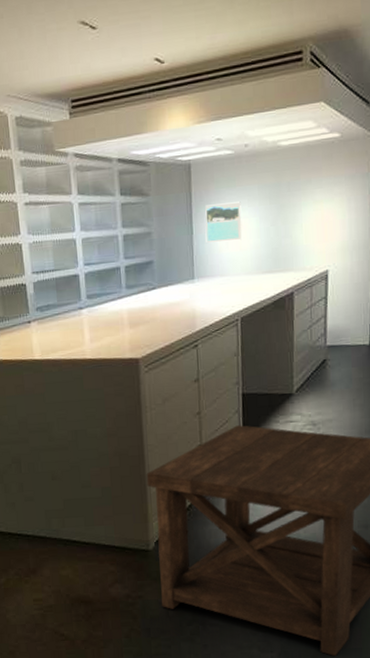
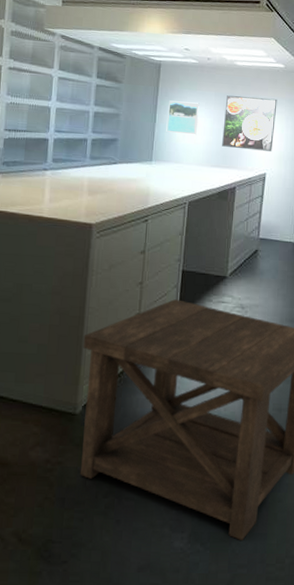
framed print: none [271,178,335,248] -> present [222,95,277,152]

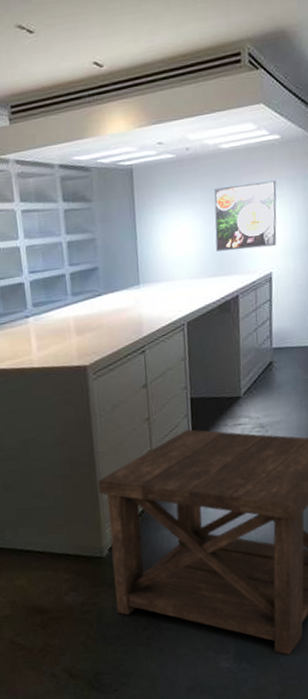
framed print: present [166,100,199,135] -> none [148,205,185,248]

